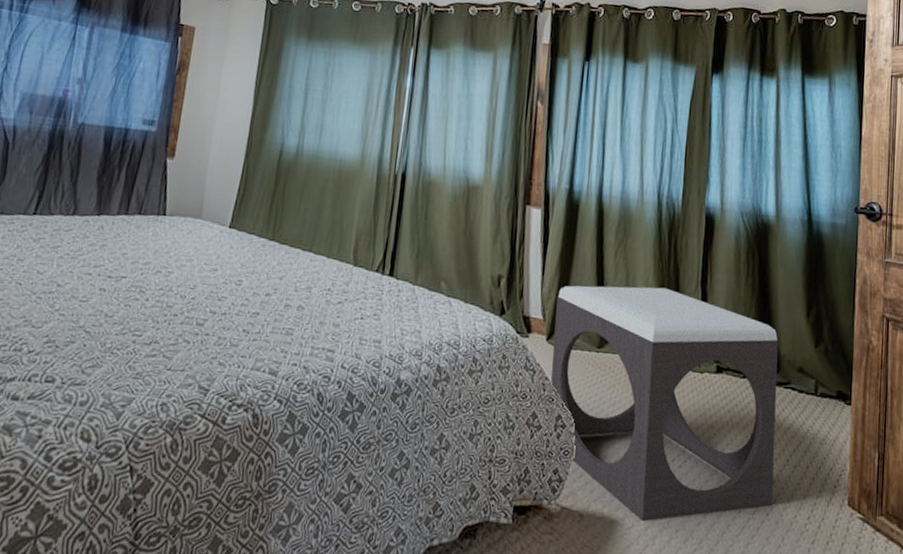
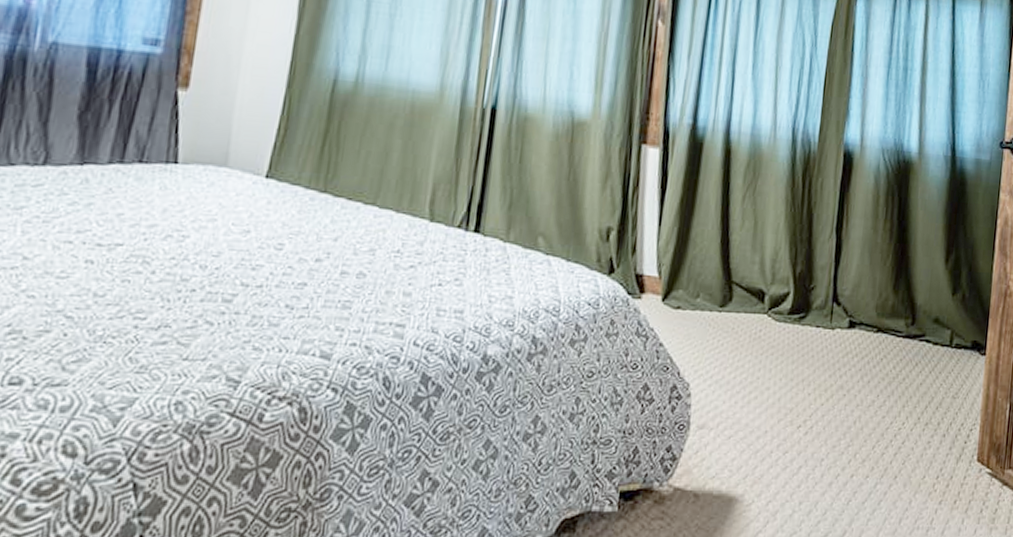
footstool: present [551,285,779,522] -> none [666,235,915,496]

